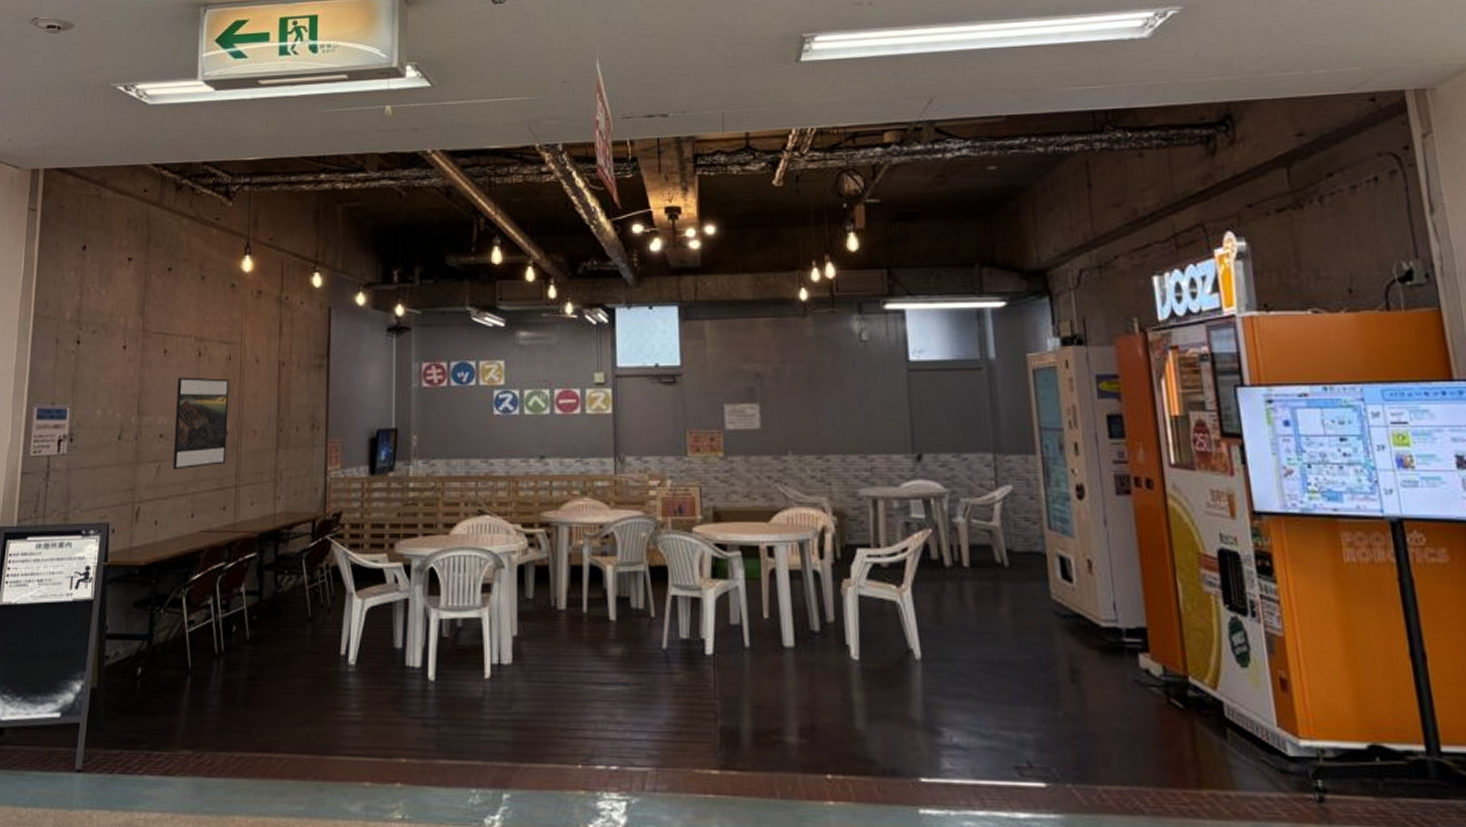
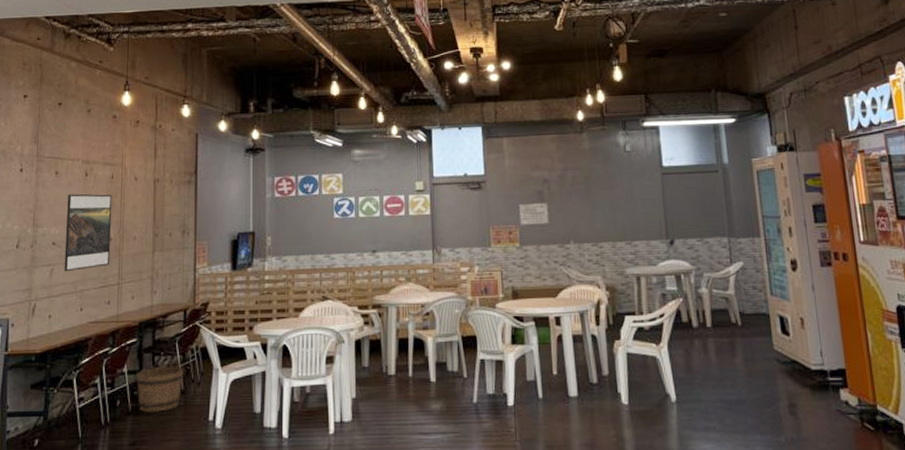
bucket: none [256,581,311,642] -> present [137,360,183,412]

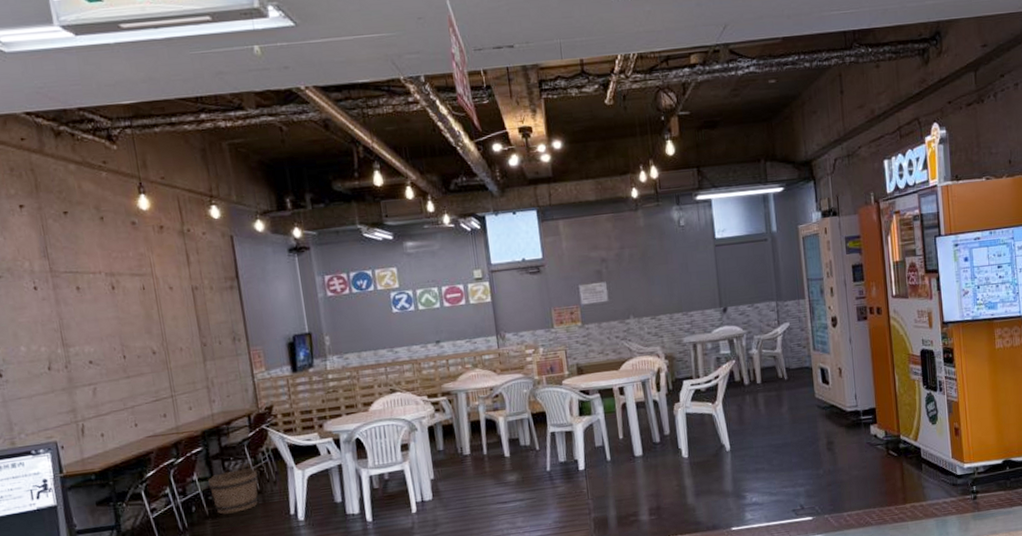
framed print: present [64,193,112,272] -> none [96,307,158,390]

